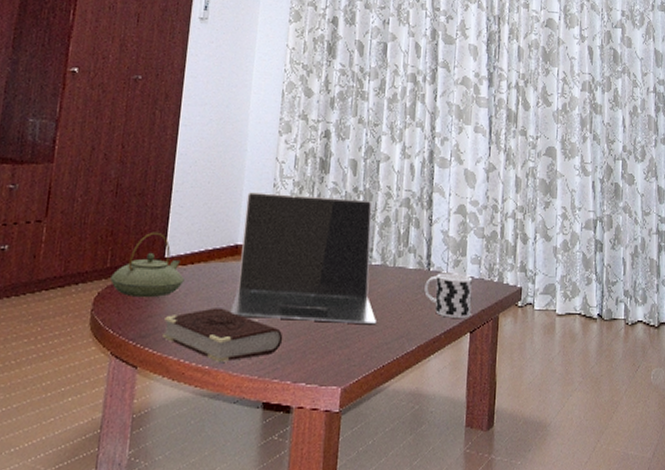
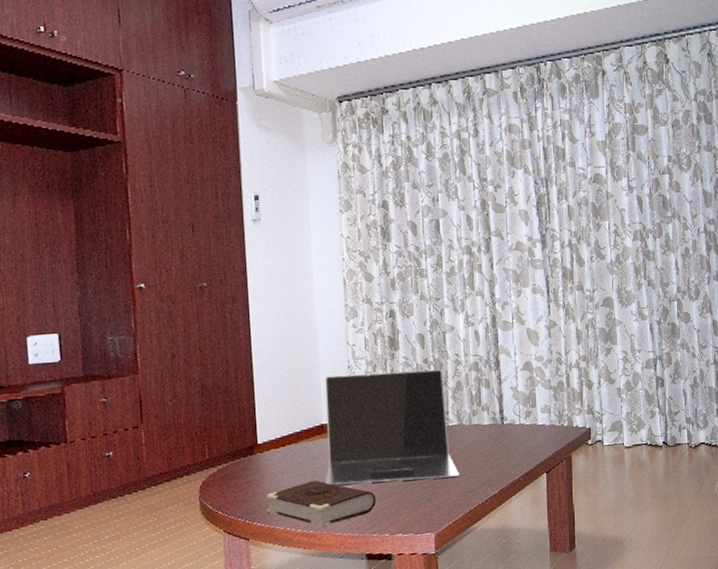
teapot: present [110,231,184,298] -> none [211,422,279,482]
cup: present [424,272,473,318] -> none [500,423,546,463]

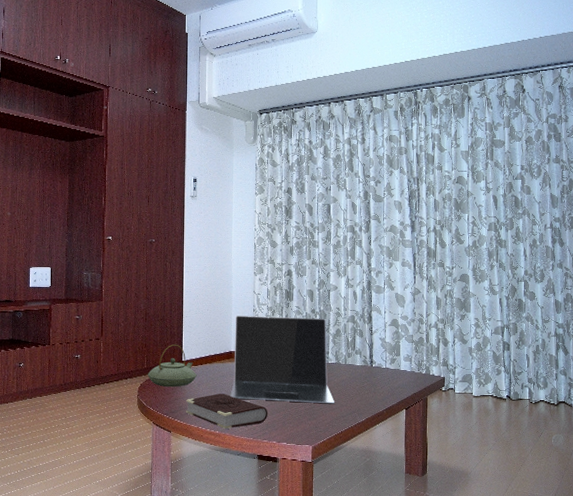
teapot: none [211,422,279,482] -> present [148,344,197,387]

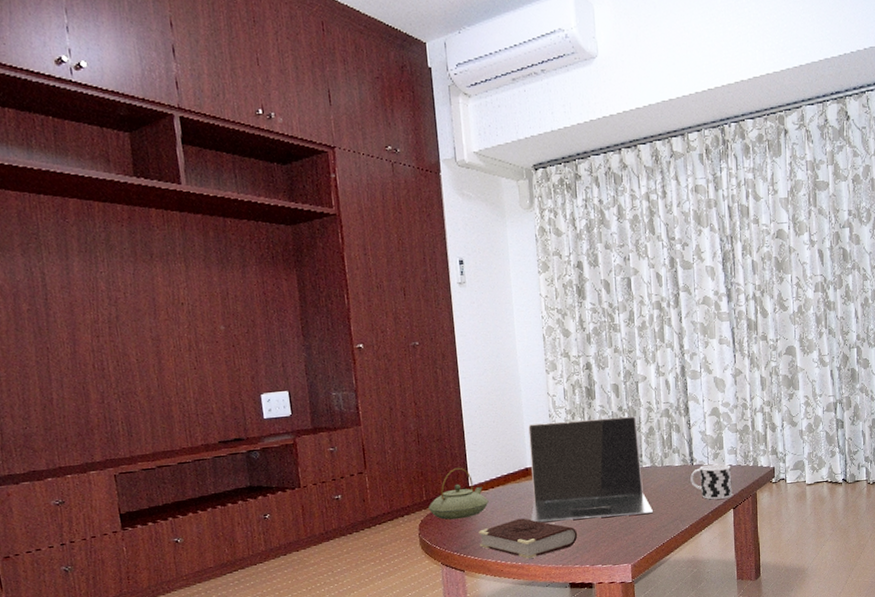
cup: none [369,368,406,399] -> present [690,463,732,500]

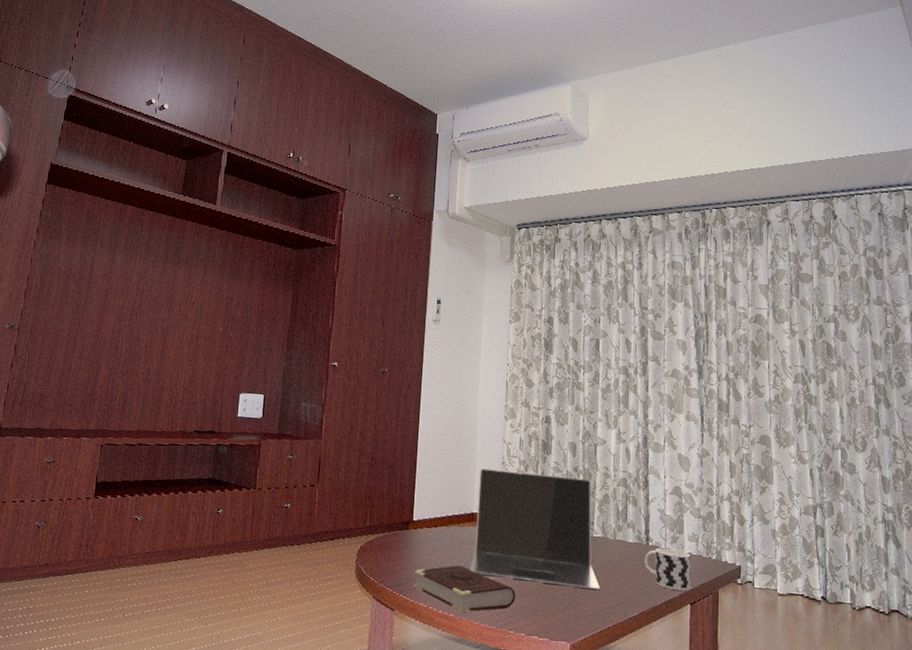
teapot: present [429,467,489,520] -> none [370,498,430,554]

